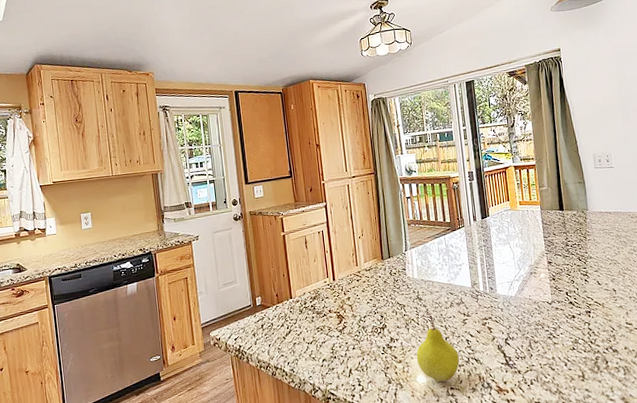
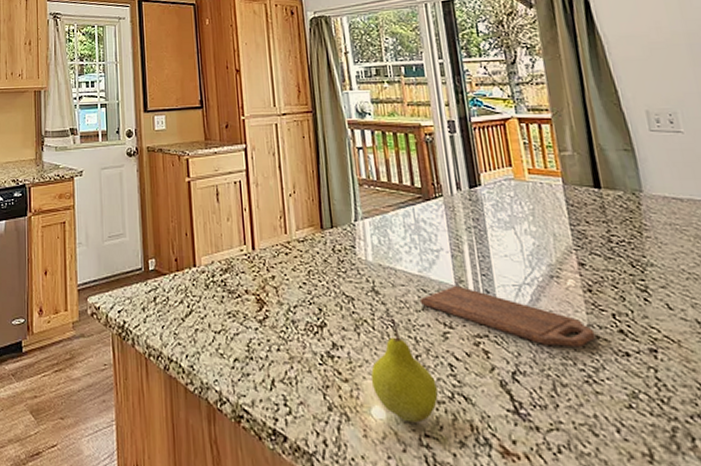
cutting board: none [448,287,556,318] -> present [419,285,596,348]

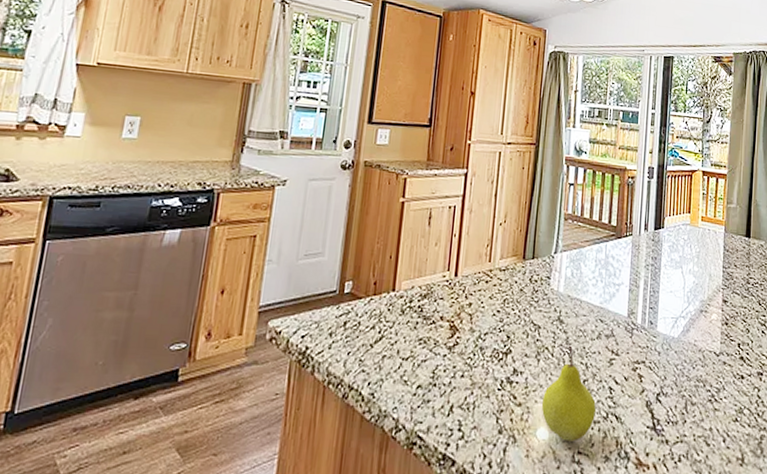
cutting board: present [419,285,596,348] -> none [596,316,723,372]

